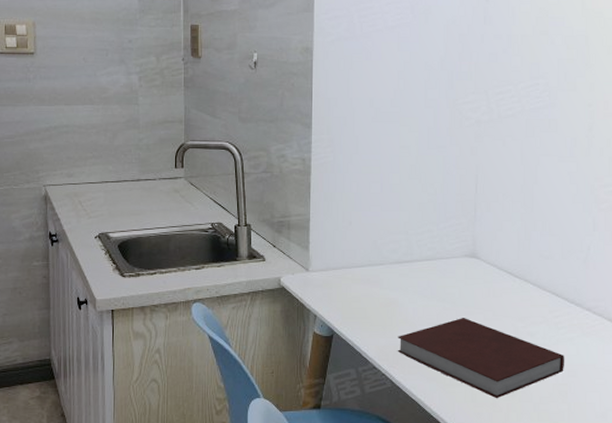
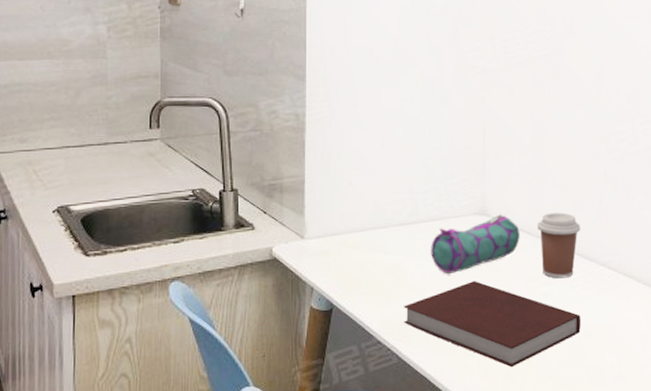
pencil case: none [424,257,508,311] -> present [431,214,520,275]
coffee cup: none [524,258,567,320] -> present [537,212,581,279]

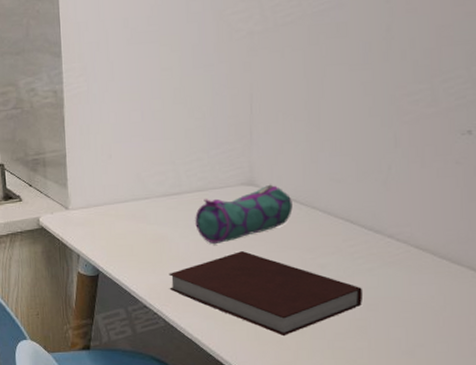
coffee cup: present [537,212,581,279] -> none [312,182,364,250]

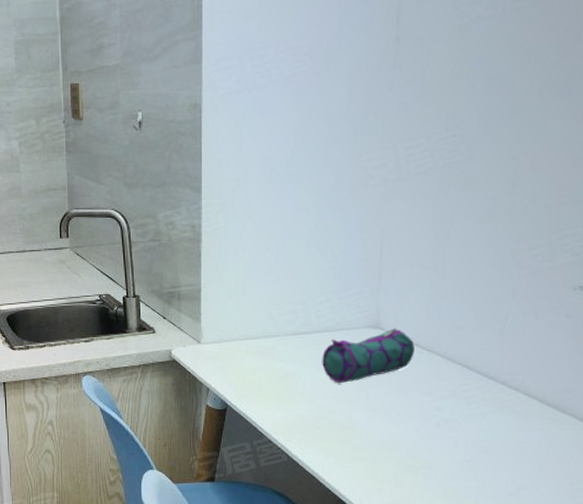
notebook: present [168,251,362,337] -> none [294,391,474,475]

